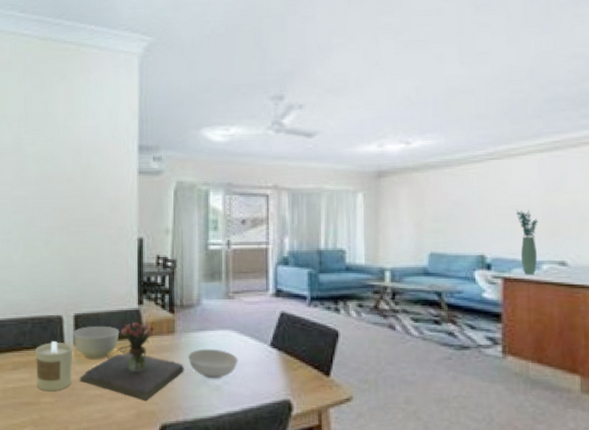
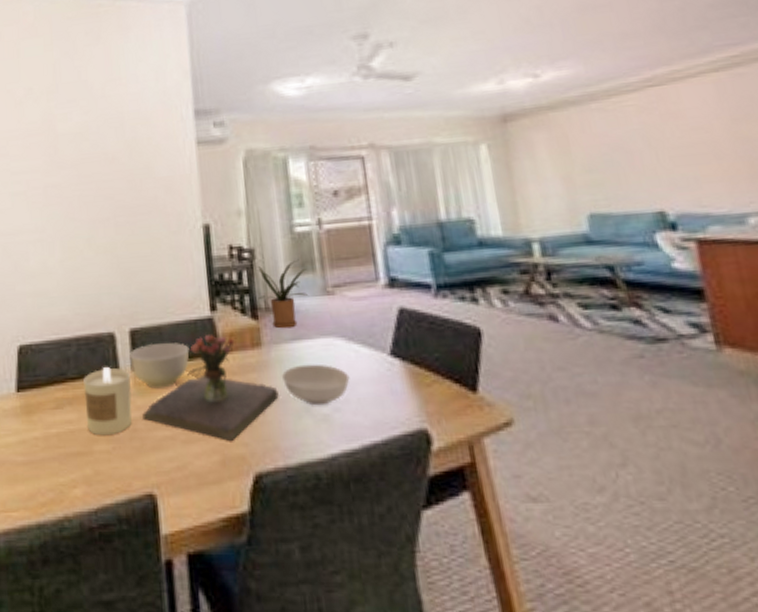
house plant: none [175,270,215,322] -> present [255,259,308,329]
vase: present [516,210,538,275] -> none [697,147,741,234]

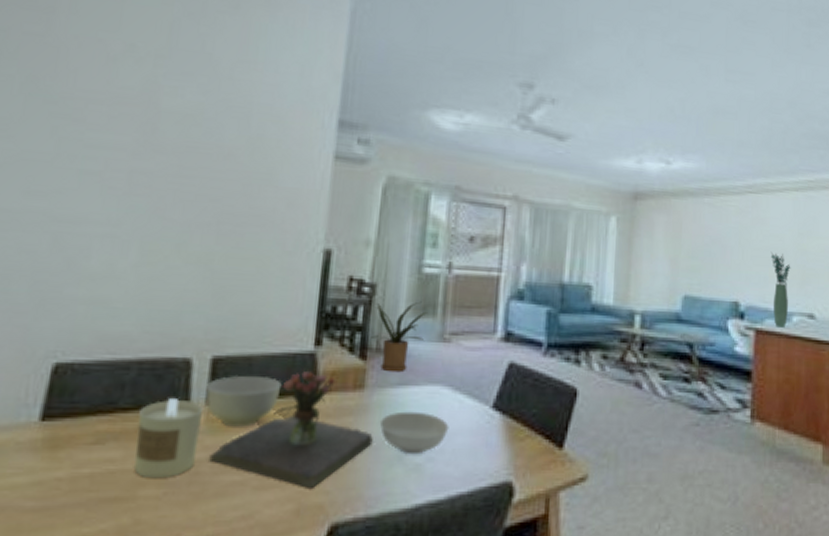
vase: none [697,147,741,234] -> present [770,253,791,328]

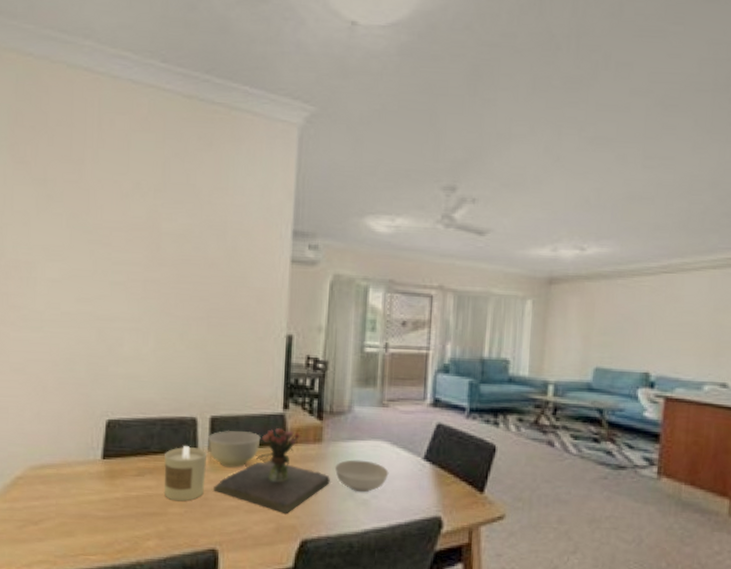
house plant: present [370,301,427,373] -> none [325,375,369,430]
vase: present [770,253,791,328] -> none [683,328,705,396]

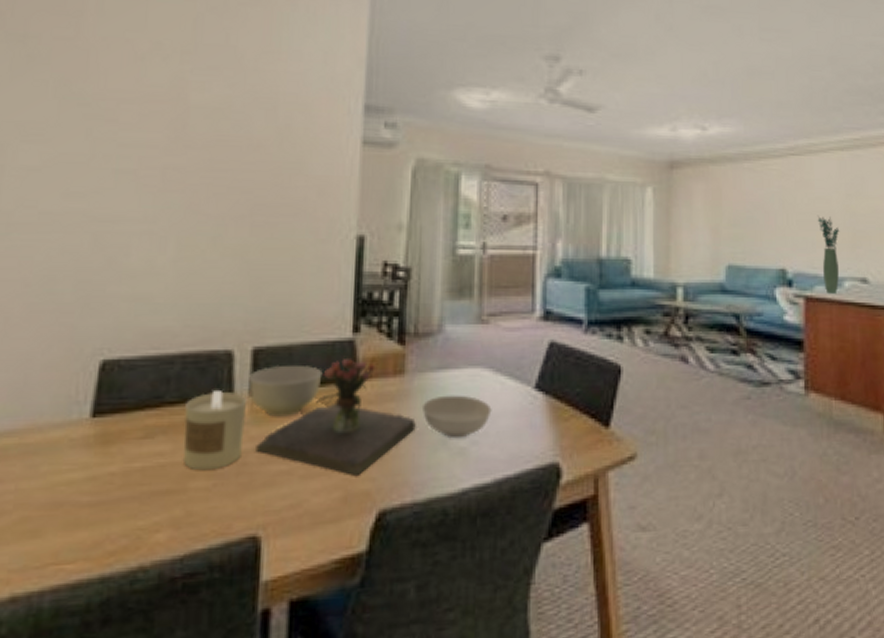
vase: none [683,328,705,396] -> present [817,216,840,294]

